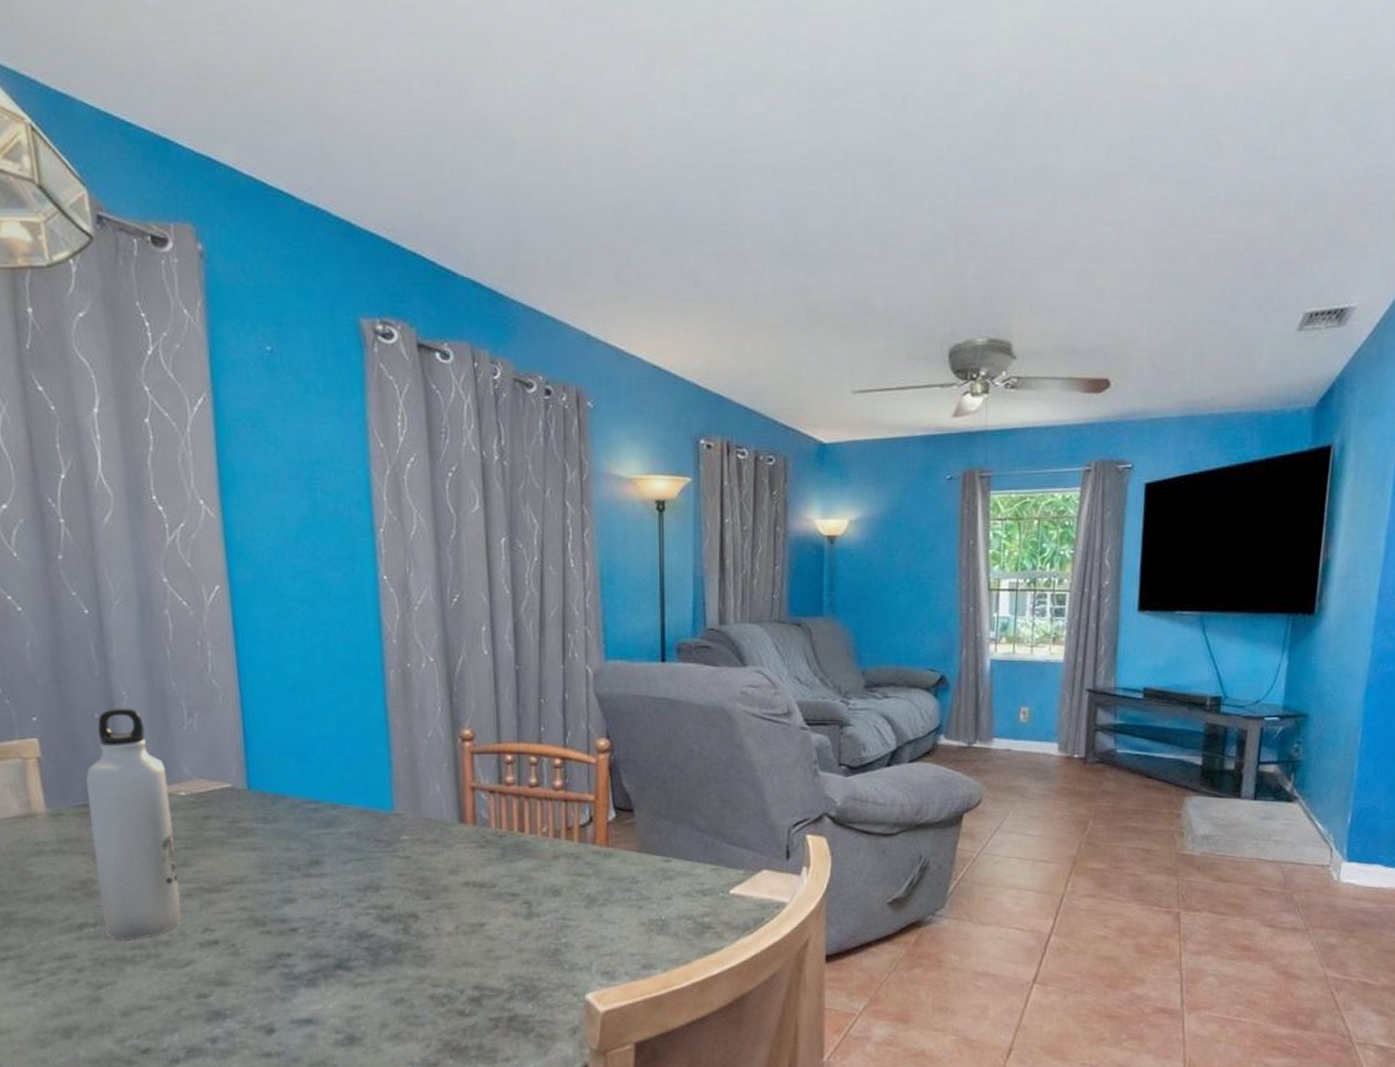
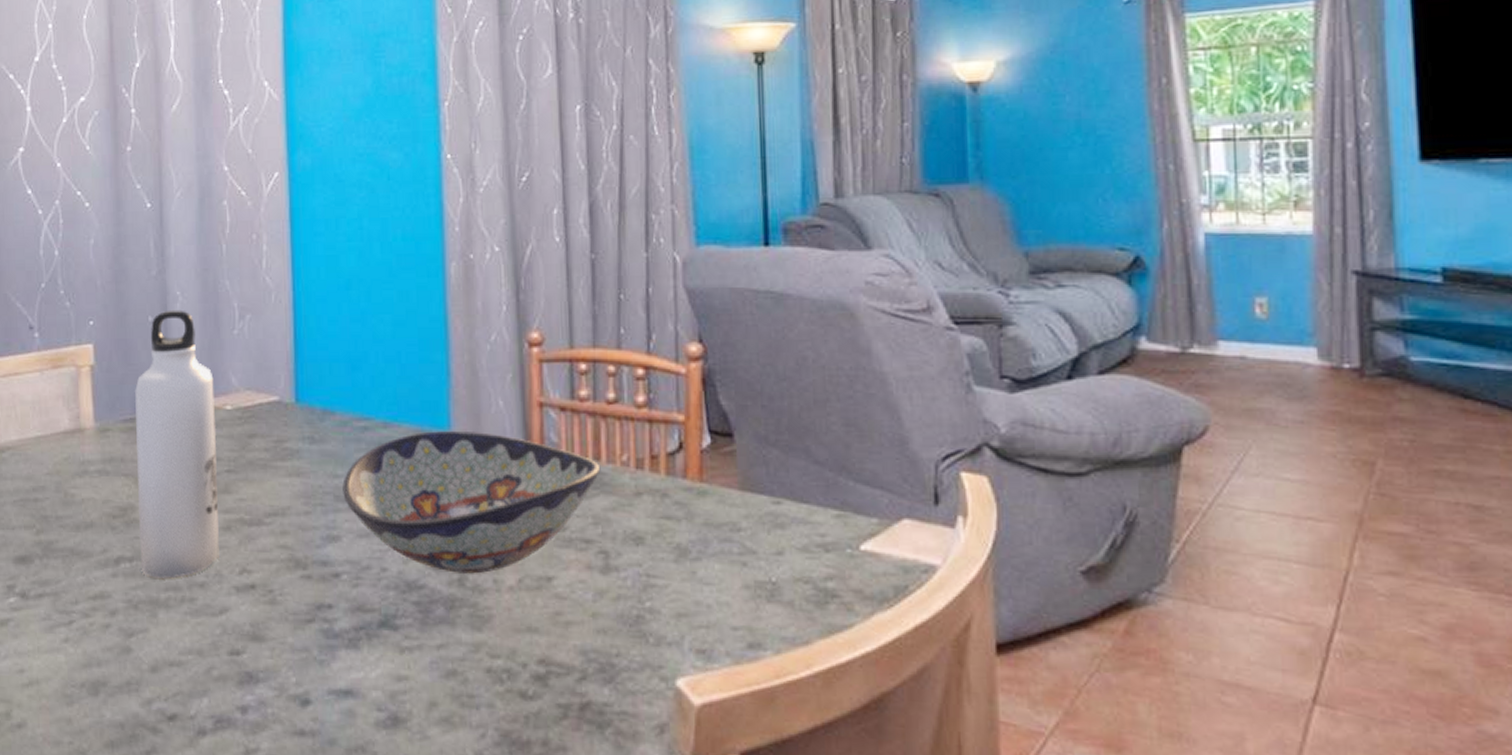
decorative bowl: none [296,811,525,924] -> present [342,431,601,574]

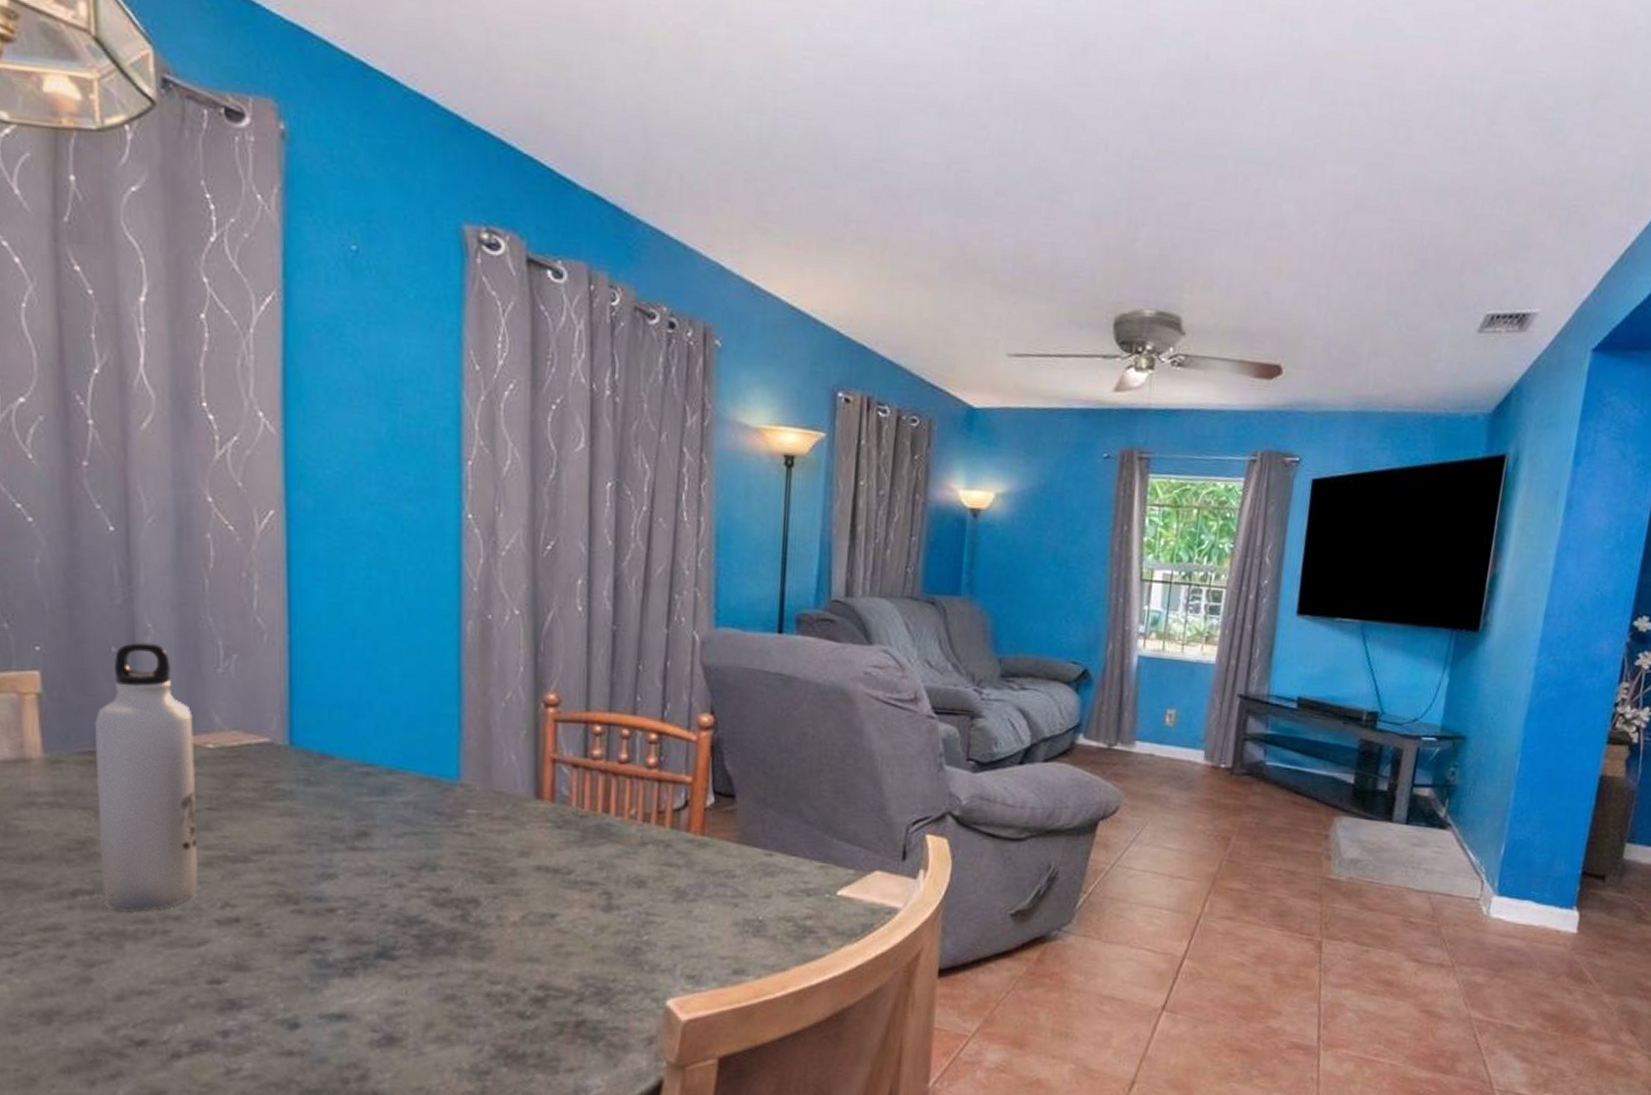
decorative bowl: present [342,431,601,574] -> none [341,779,609,911]

